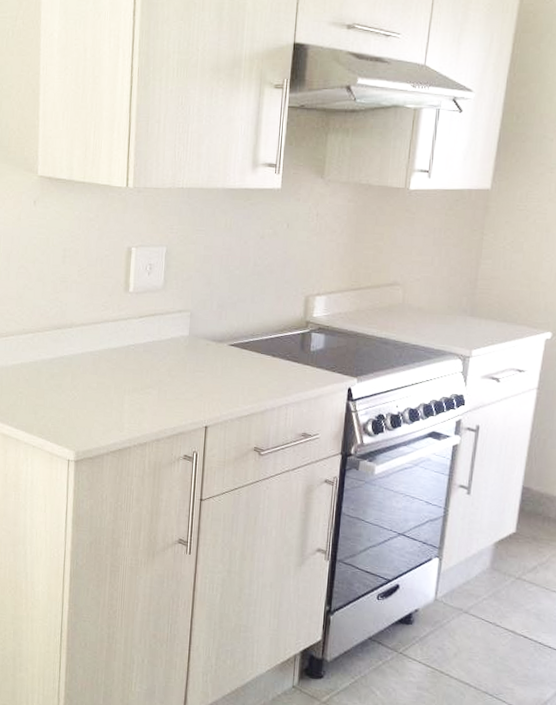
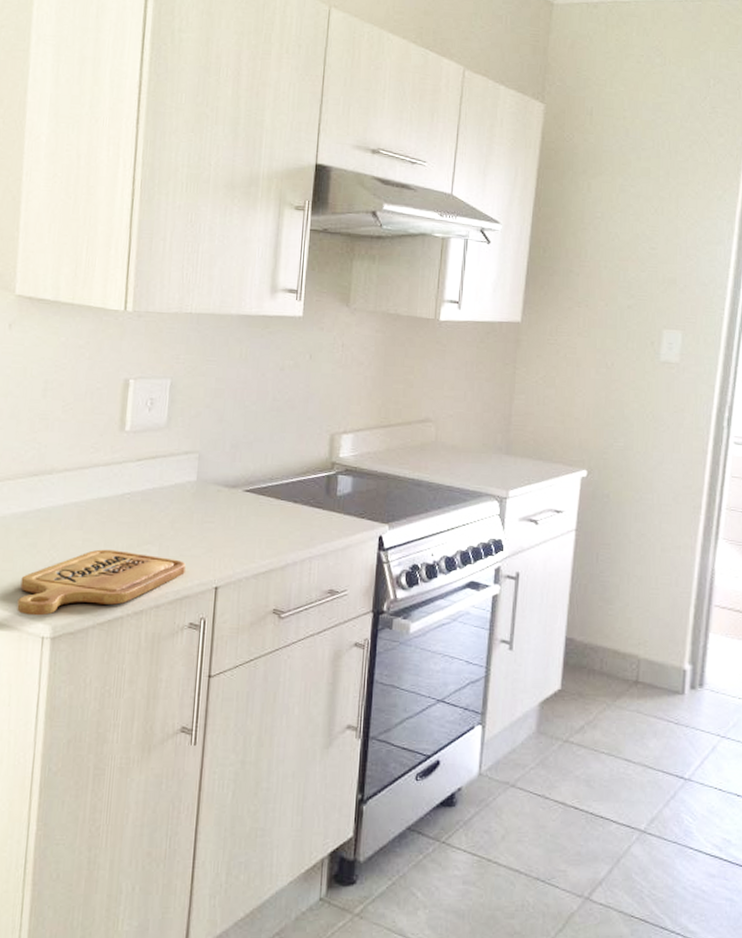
cutting board: none [48,391,181,443] -> present [17,549,186,616]

